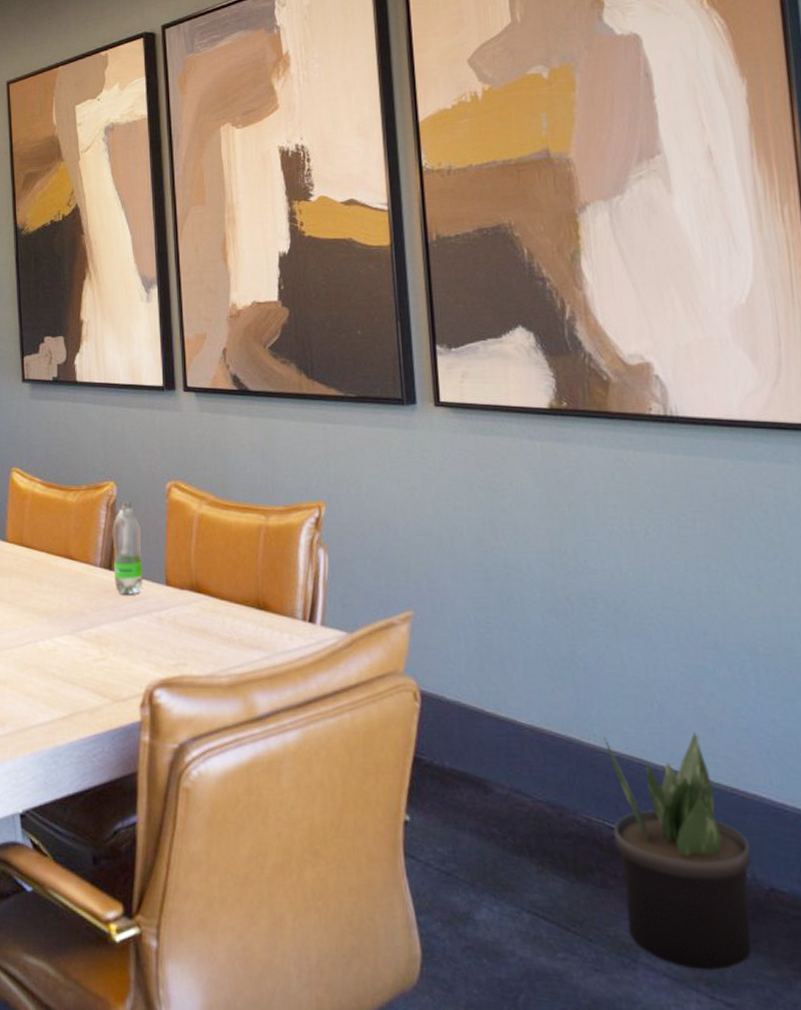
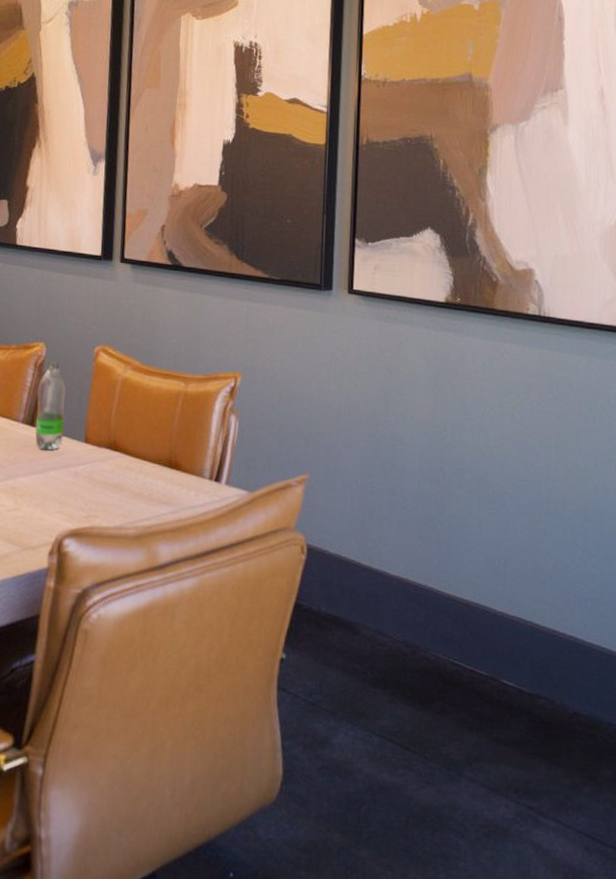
planter: present [603,732,752,970] -> none [455,584,563,780]

